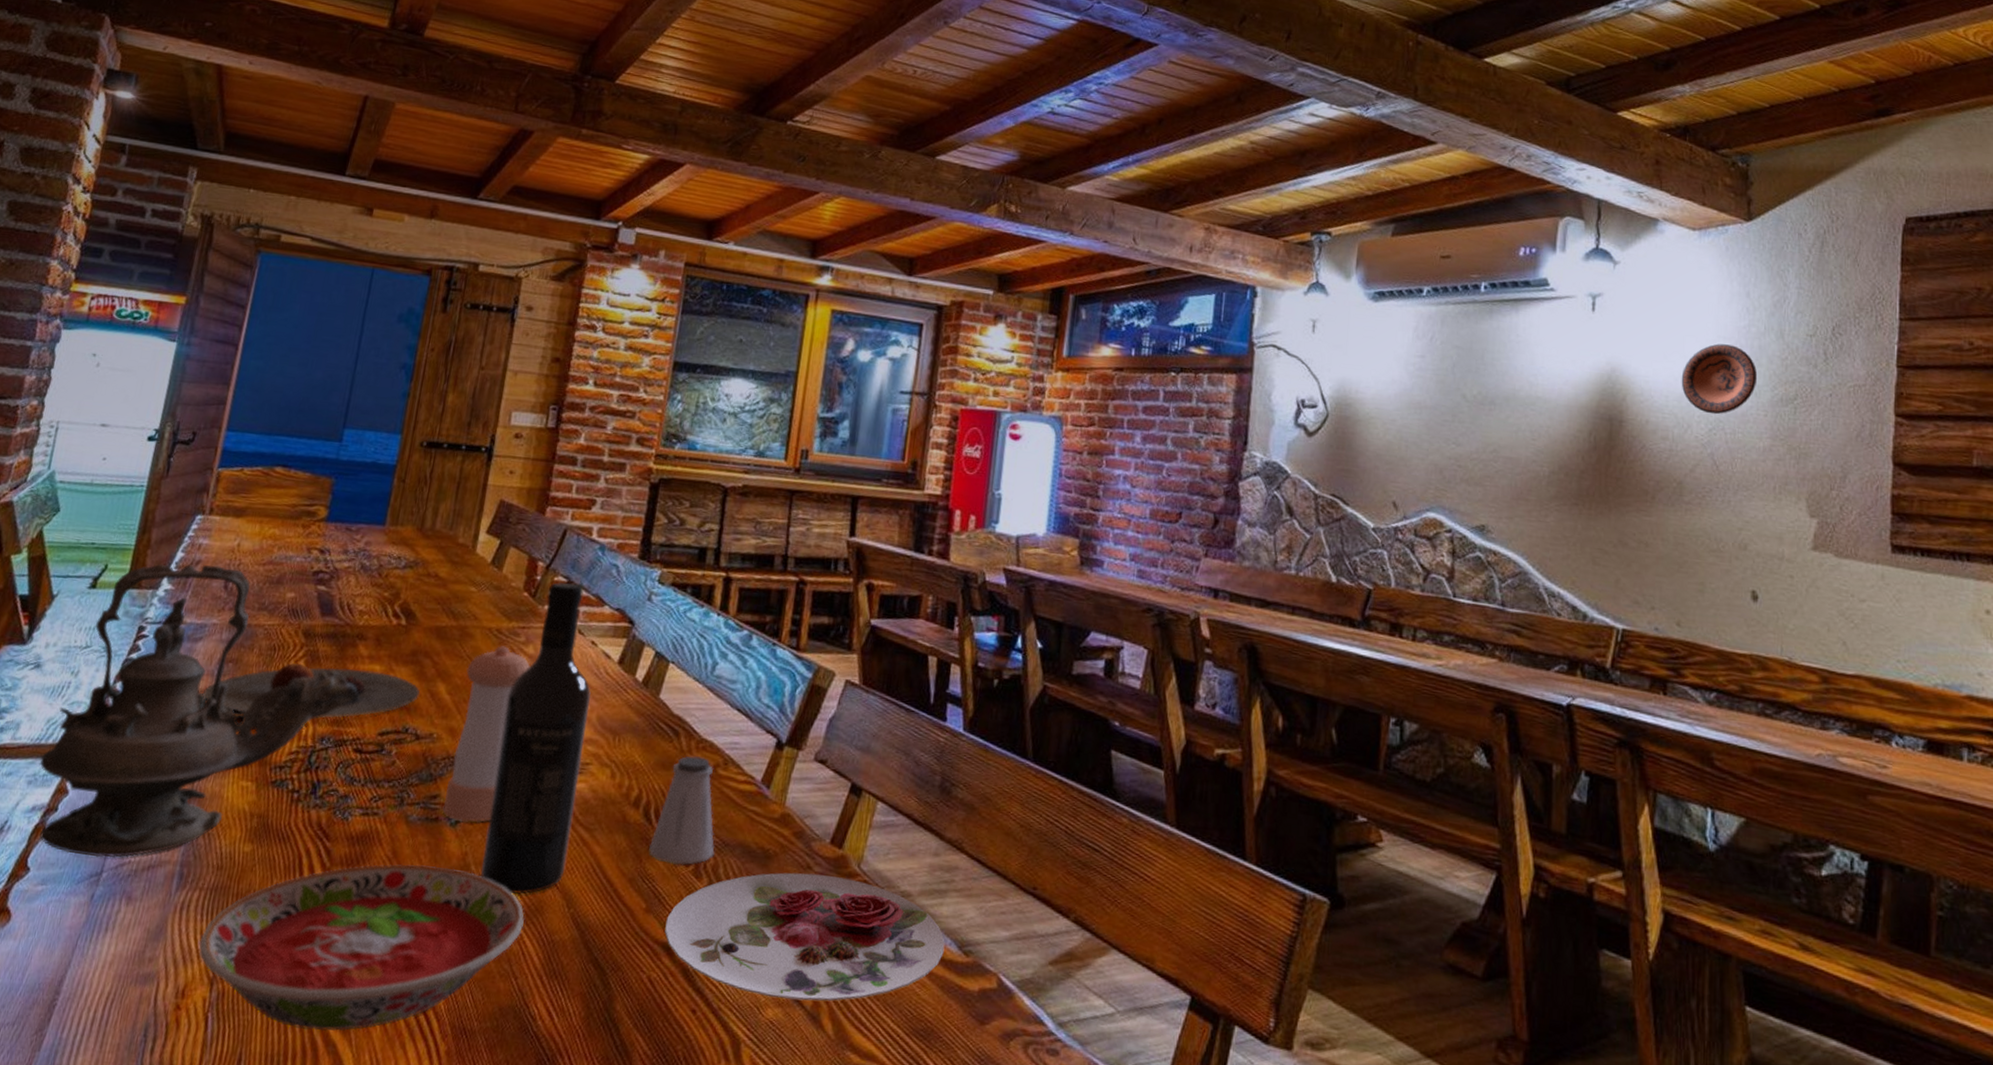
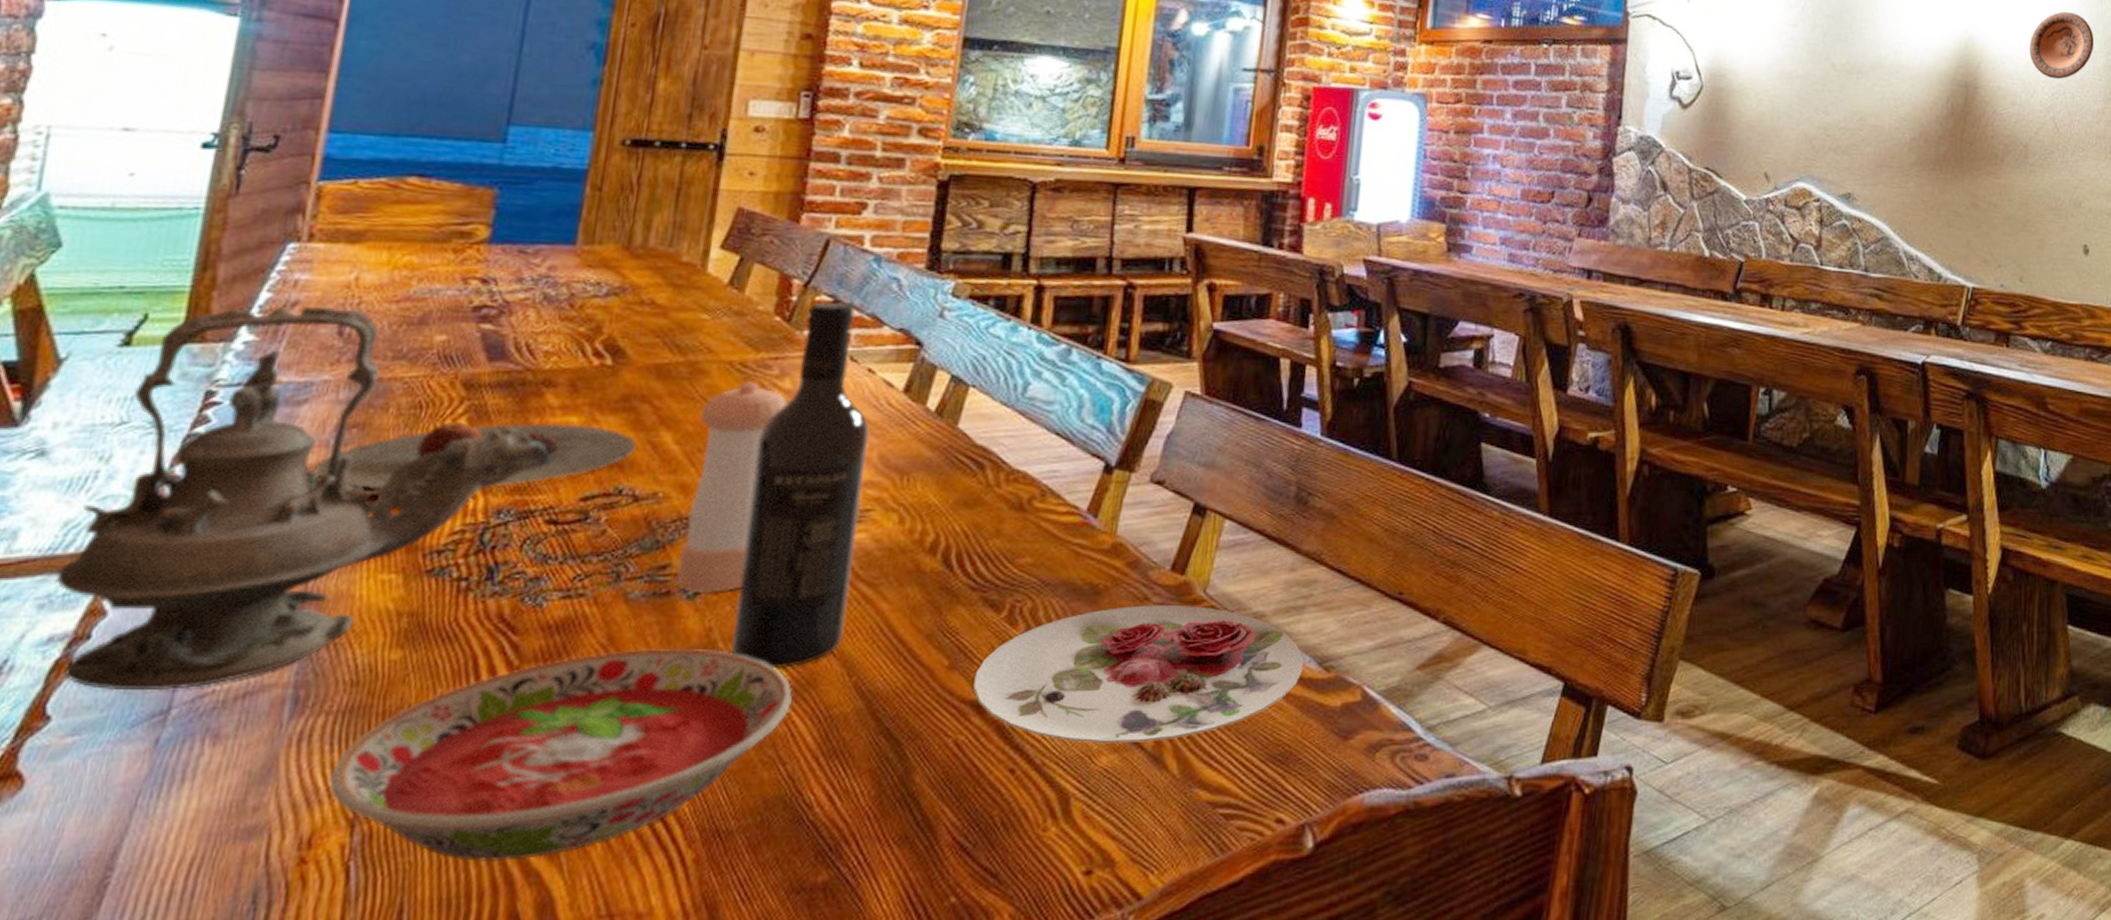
saltshaker: present [649,756,715,866] -> none [950,490,1032,613]

